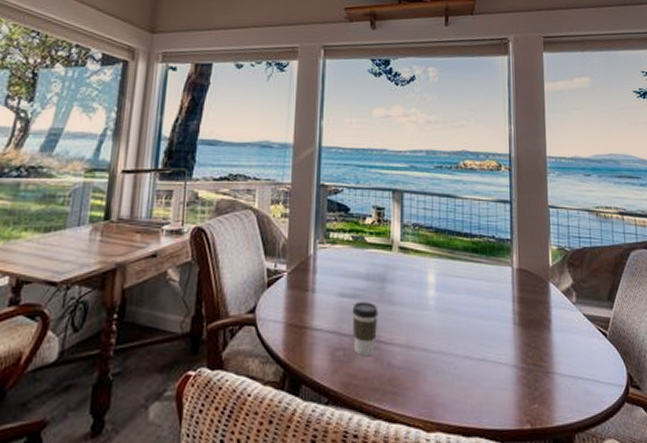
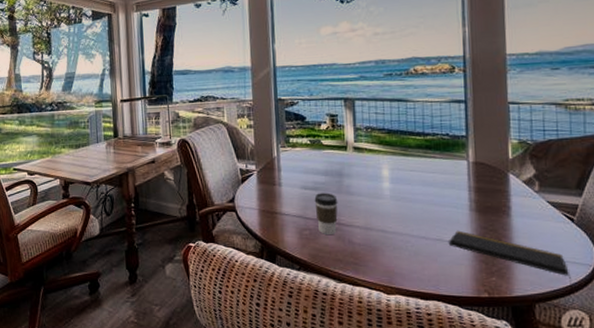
notepad: none [493,348,607,413] -> present [449,230,571,288]

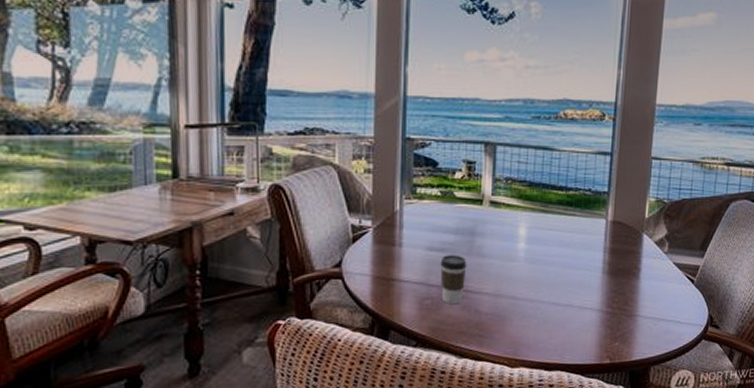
notepad: present [449,230,571,288] -> none [579,294,684,349]

